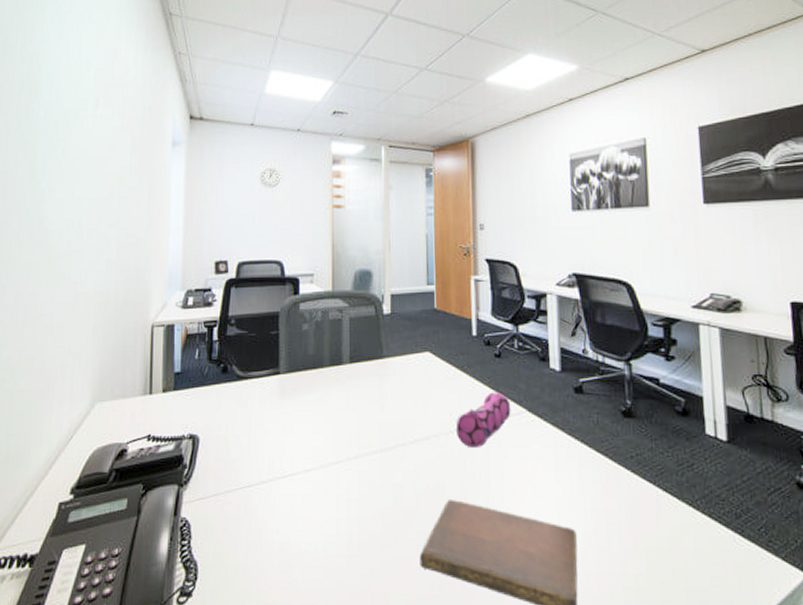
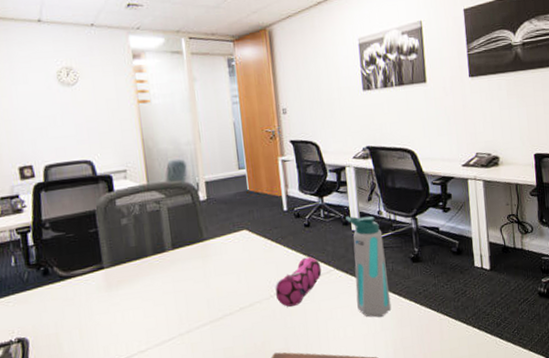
water bottle: none [543,351,594,478] -> present [345,216,392,318]

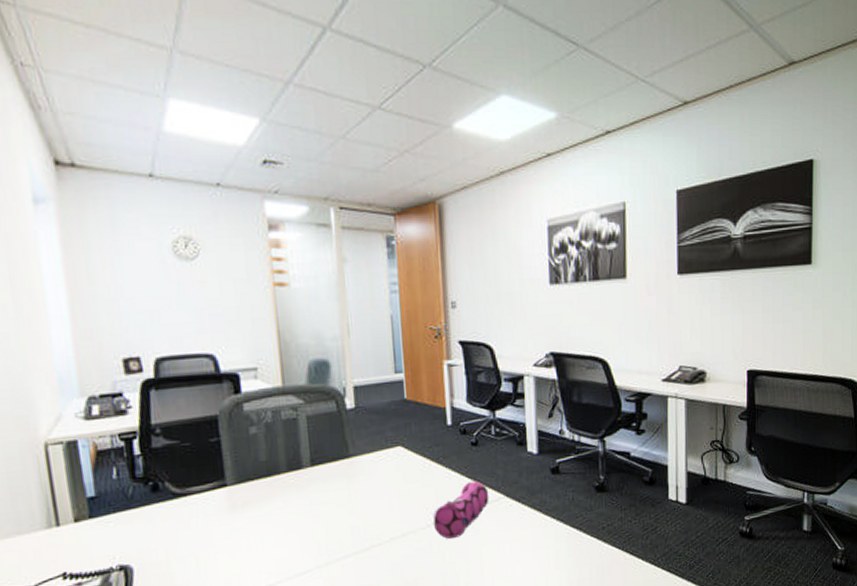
water bottle: present [345,216,392,318] -> none [521,434,569,554]

